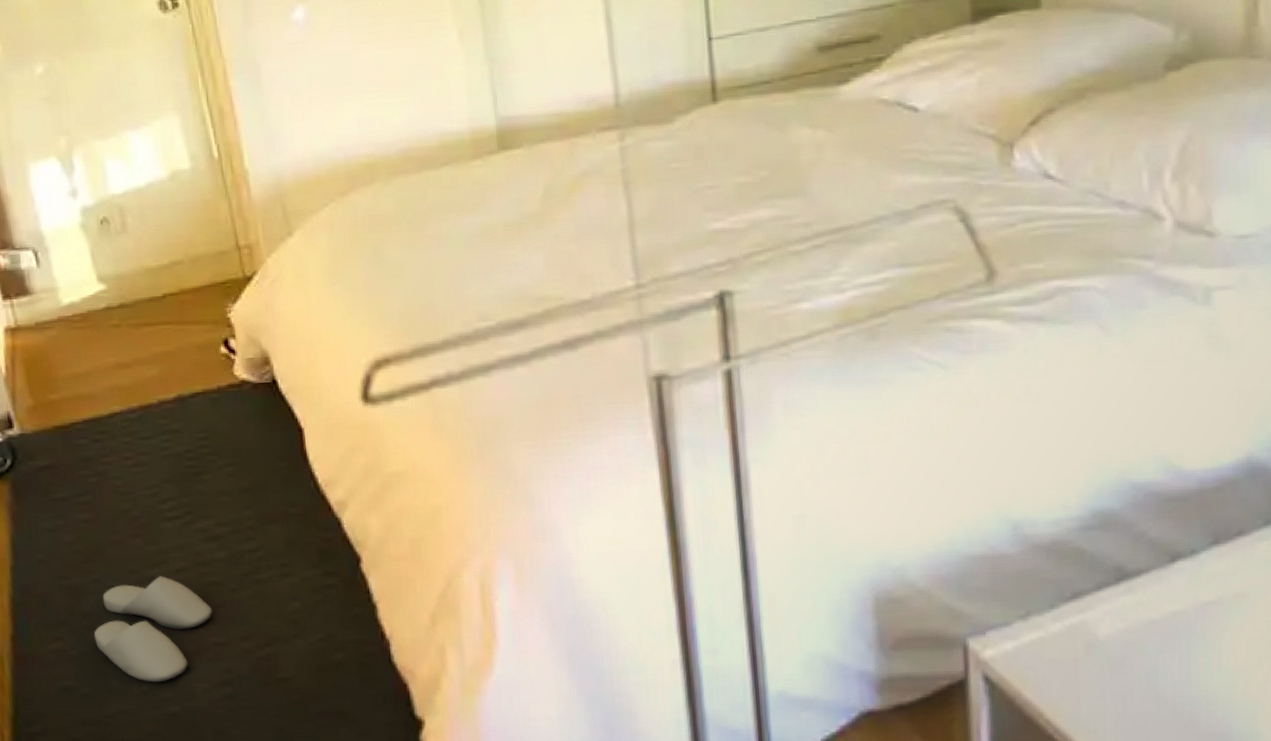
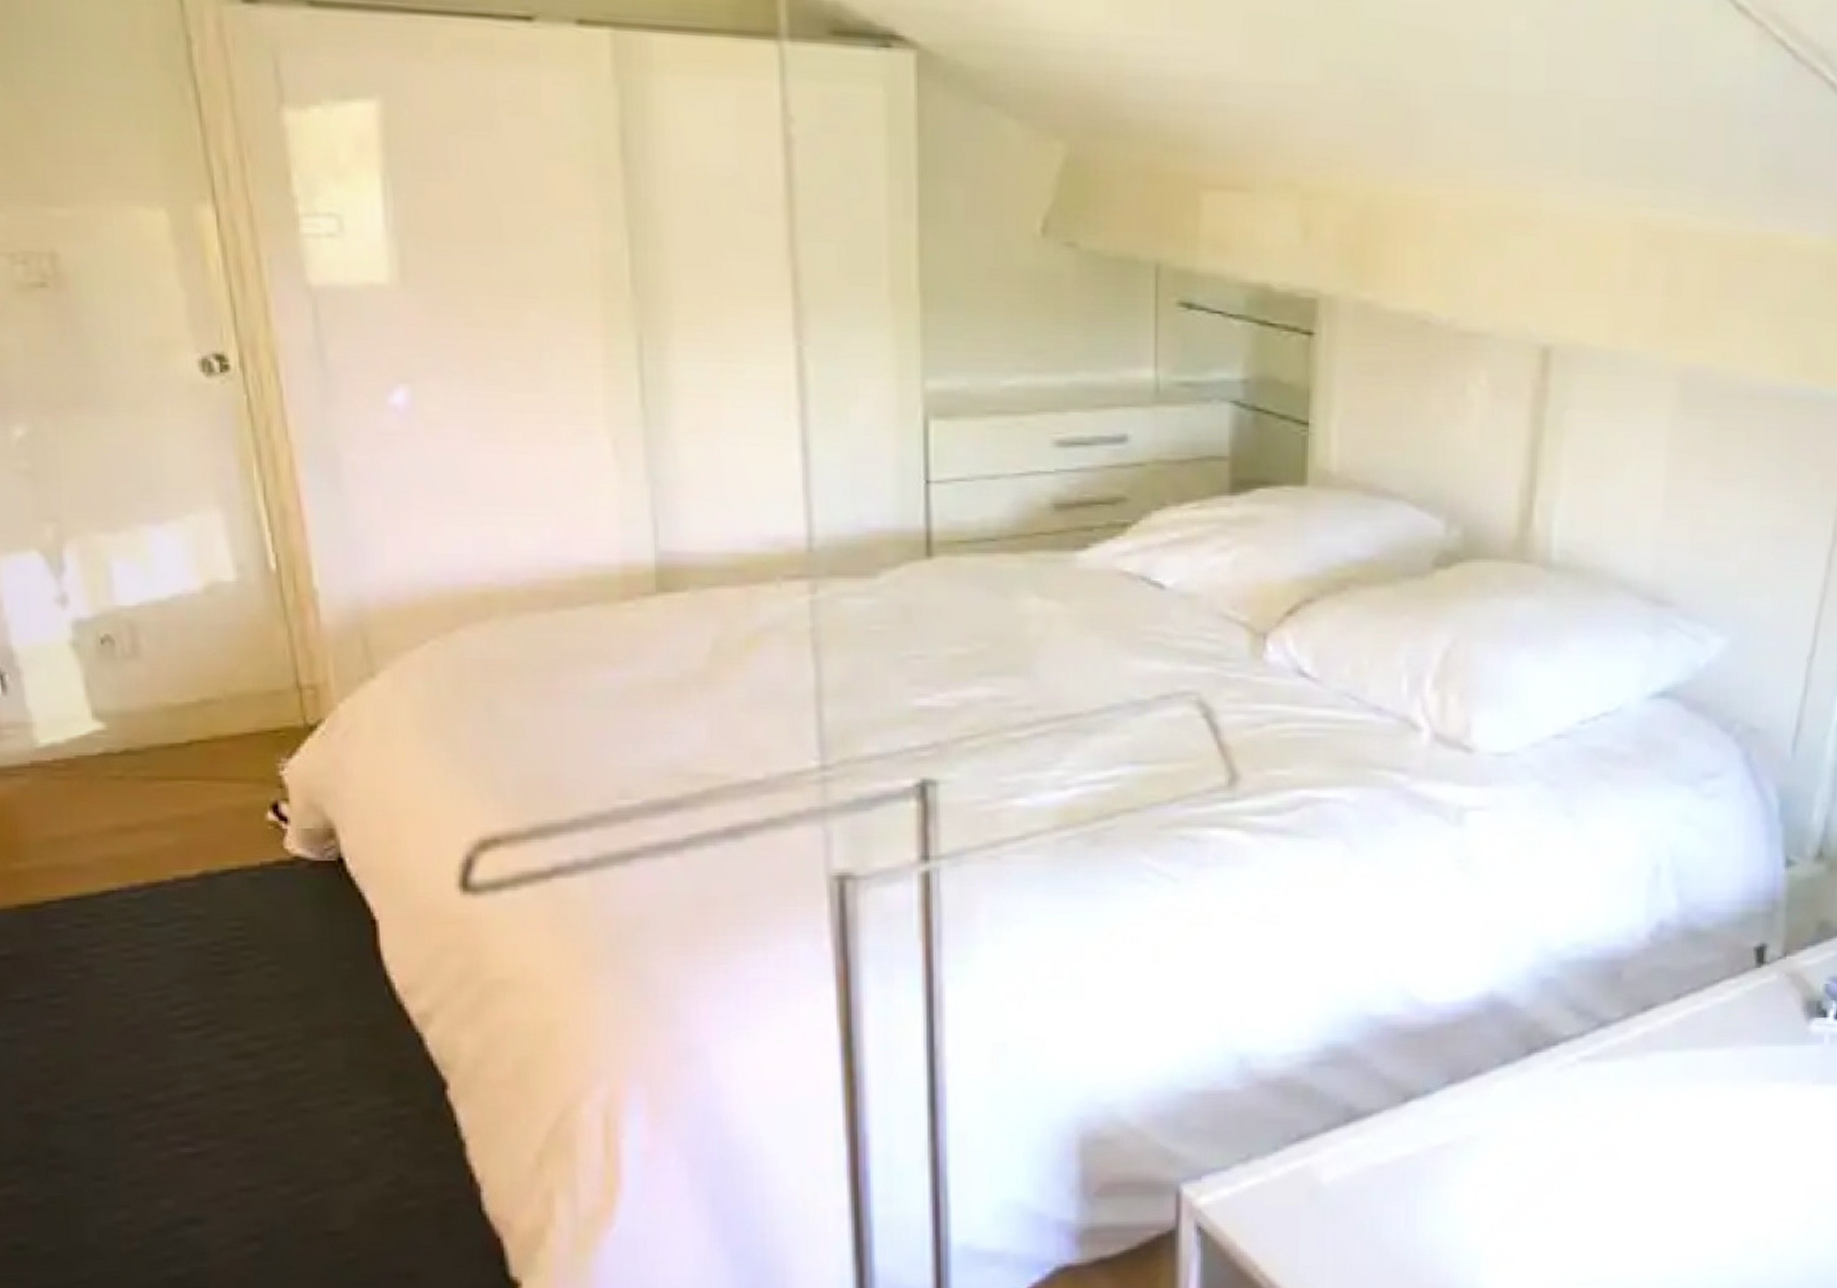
slippers: present [94,576,213,683] -> none [64,1102,239,1239]

